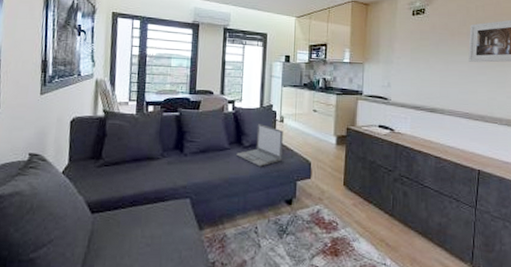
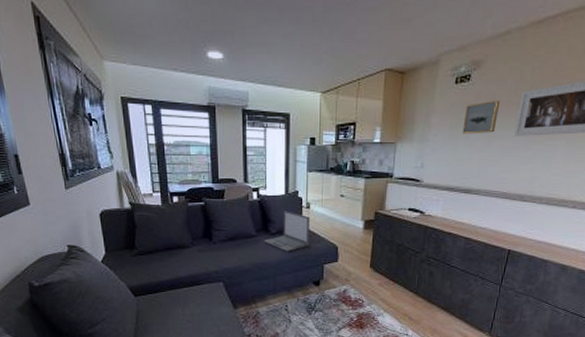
wall art: none [422,30,453,59] -> present [462,100,500,134]

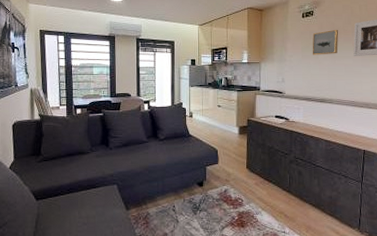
laptop: present [264,211,310,252] -> none [154,120,193,156]

